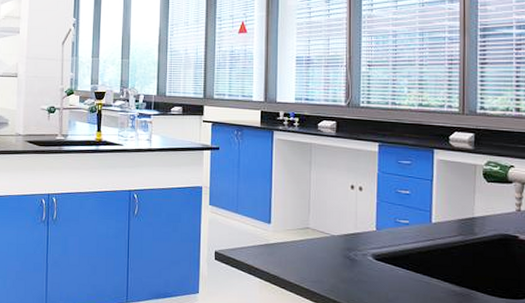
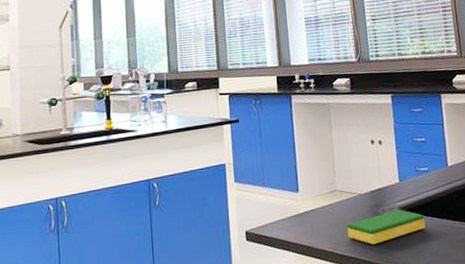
dish sponge: none [315,256,399,286] -> present [347,209,426,245]

